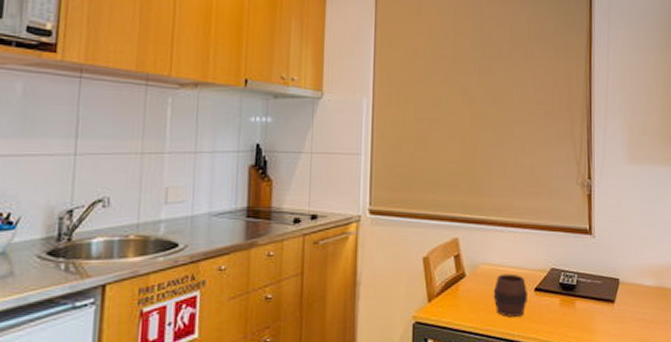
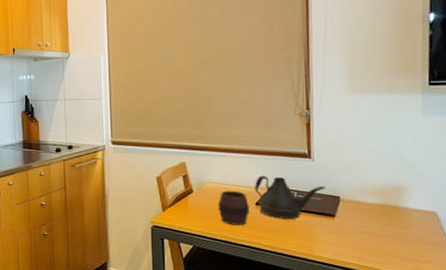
teapot: none [534,255,606,307] -> present [255,175,326,219]

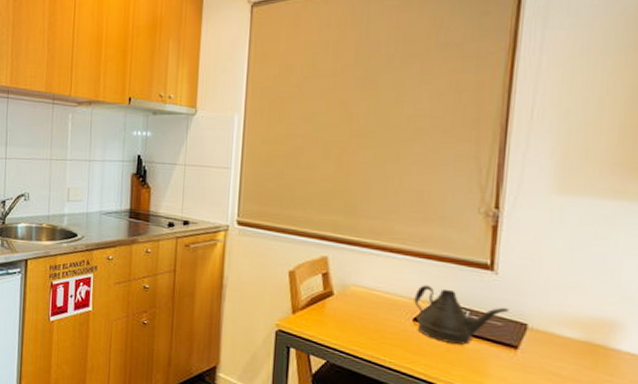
cup: present [218,190,249,225] -> none [363,298,404,344]

